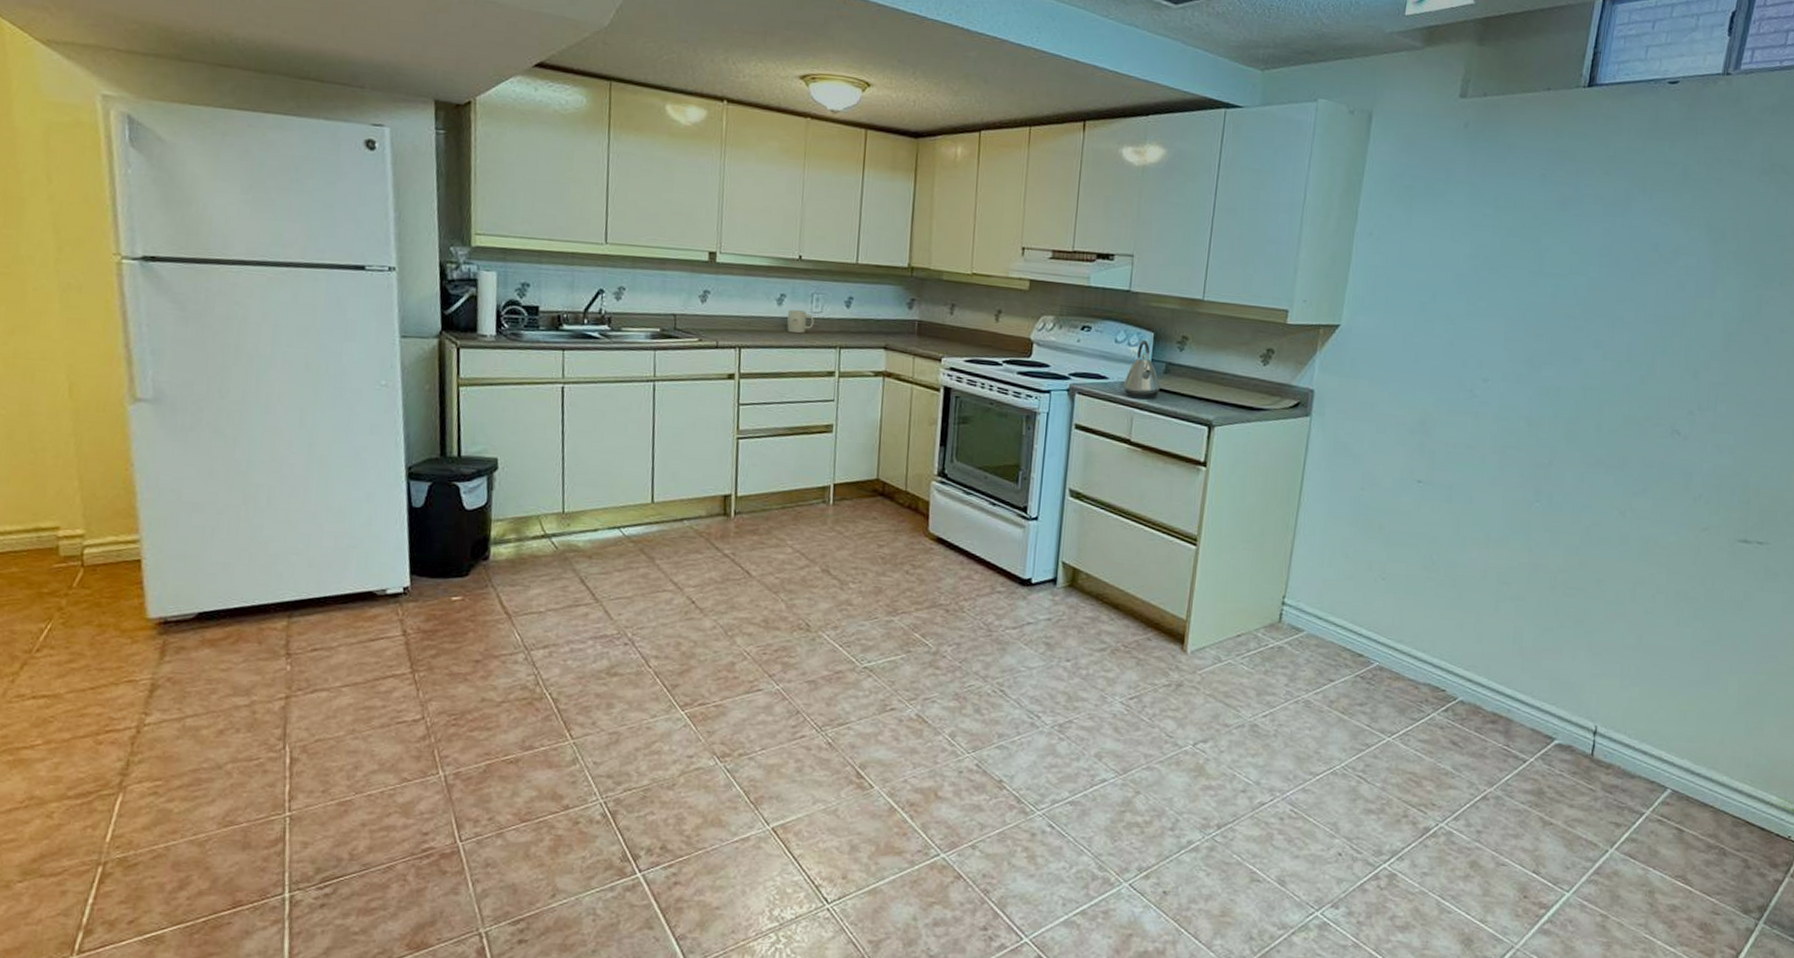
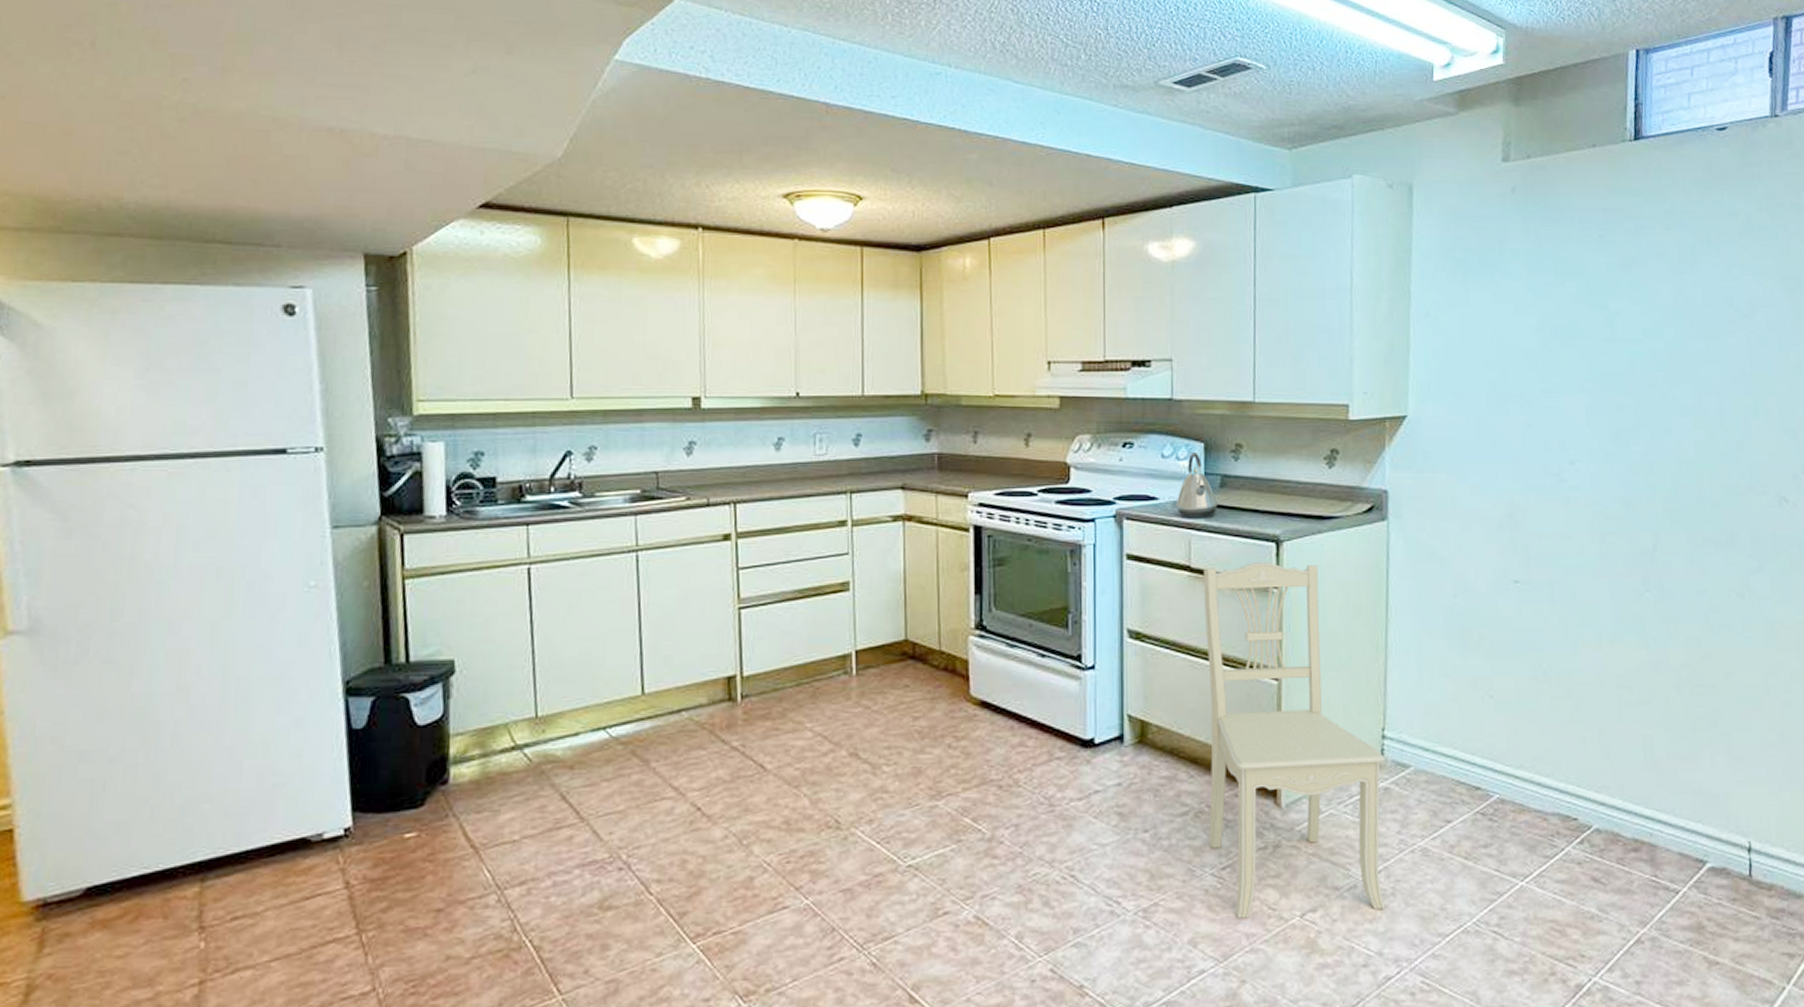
mug: present [786,309,814,334] -> none [786,454,819,481]
dining chair: none [1120,442,1283,748] -> present [1204,562,1386,919]

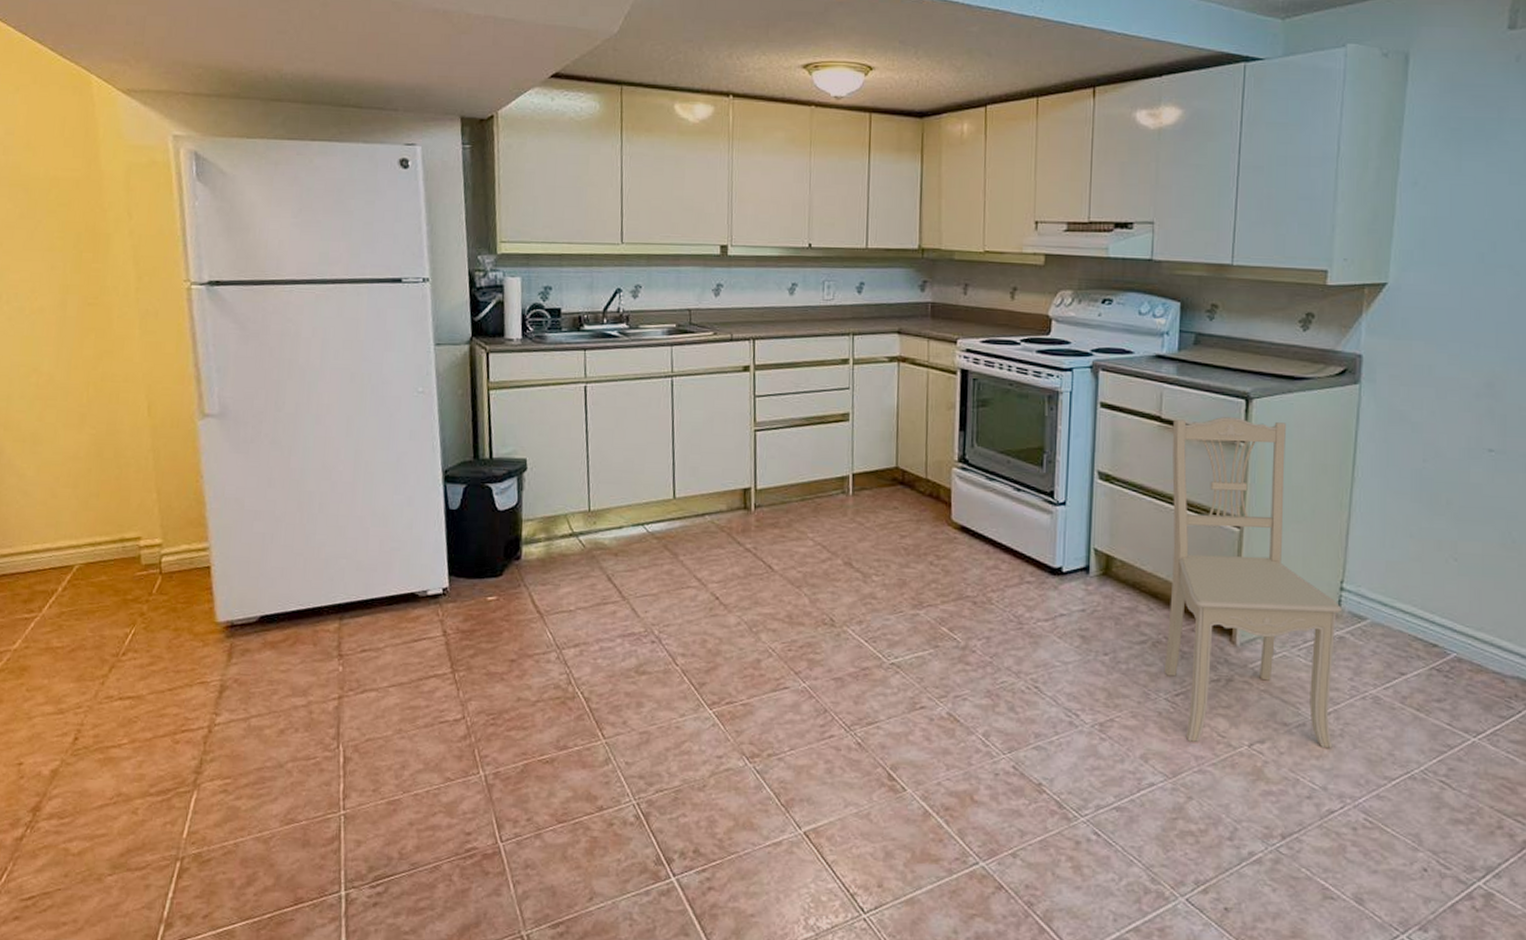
kettle: present [1175,452,1217,519] -> none [1150,311,1190,374]

